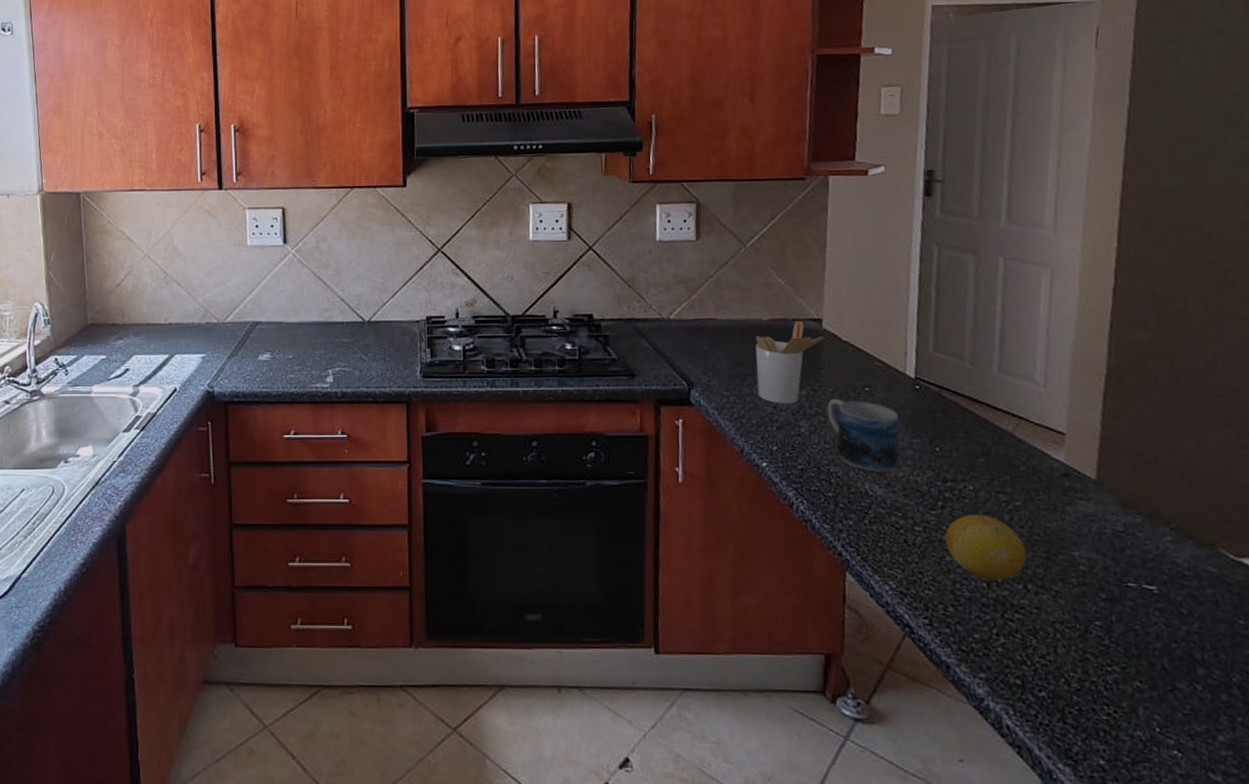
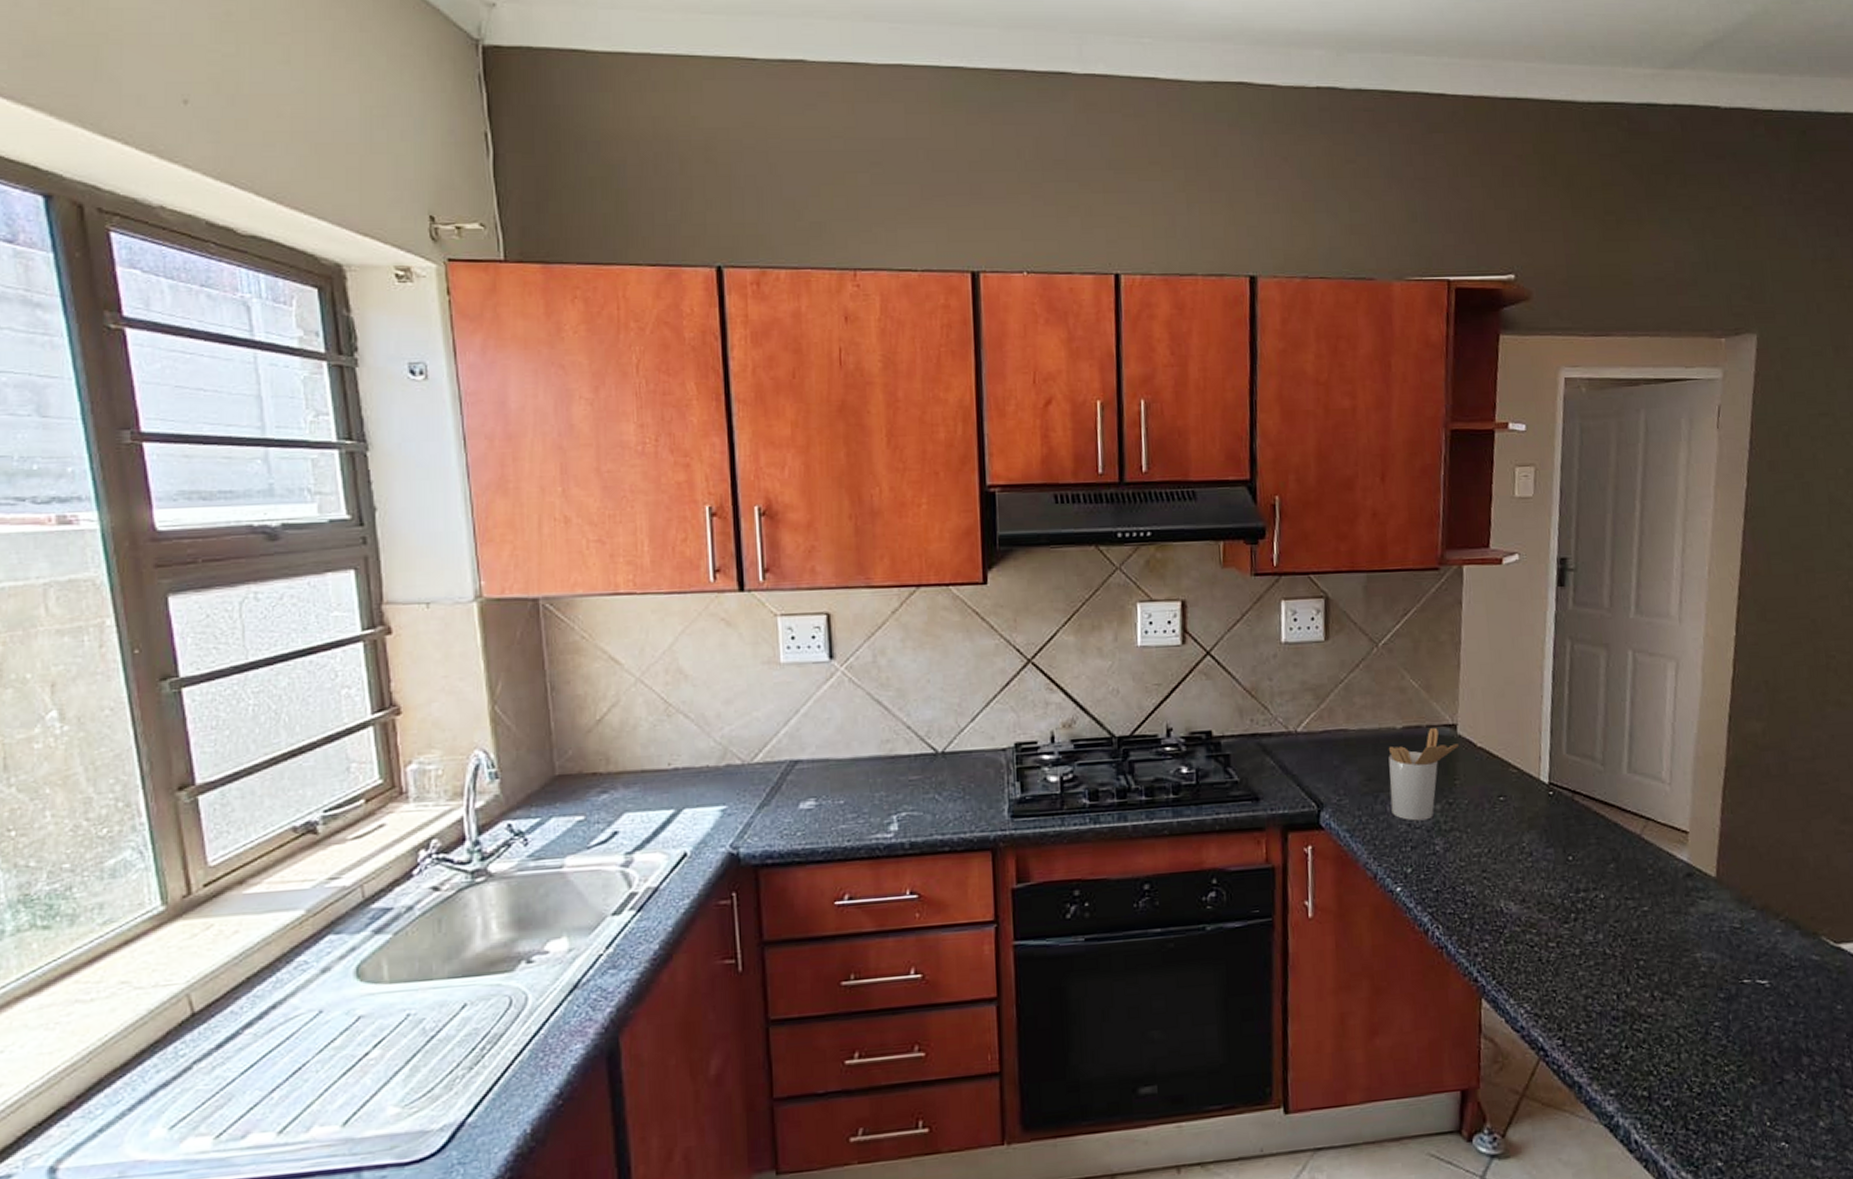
mug: present [827,398,900,472] -> none [1462,811,1534,889]
fruit: present [945,514,1027,580] -> none [1577,923,1653,991]

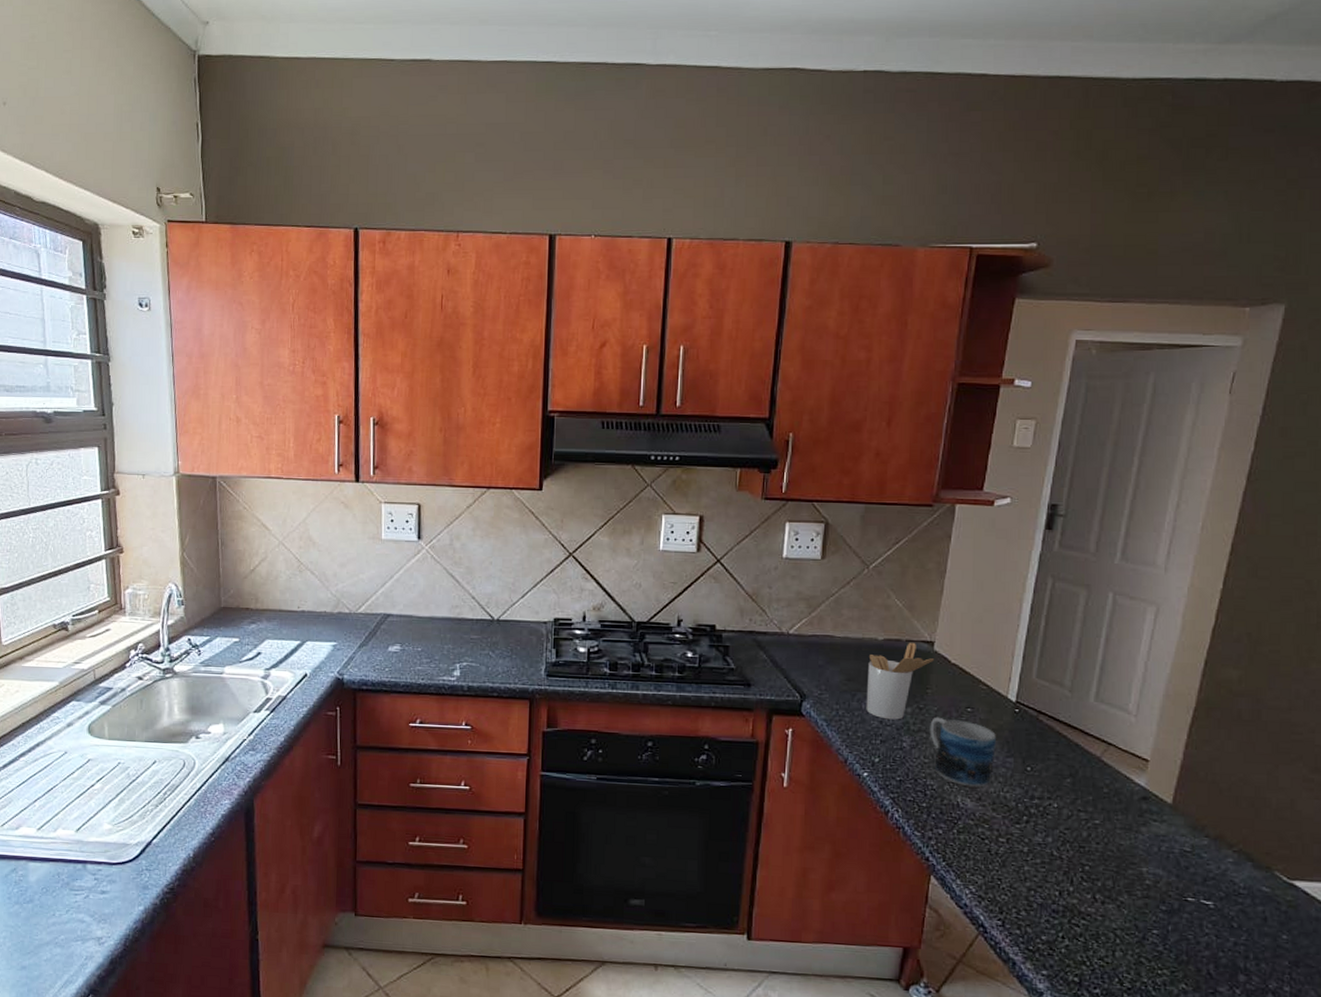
mug: none [1462,811,1534,889] -> present [930,717,996,788]

